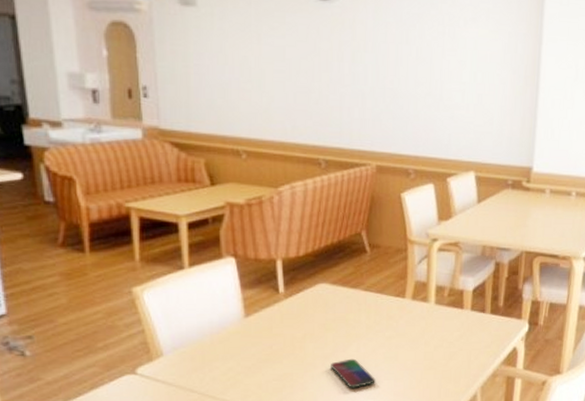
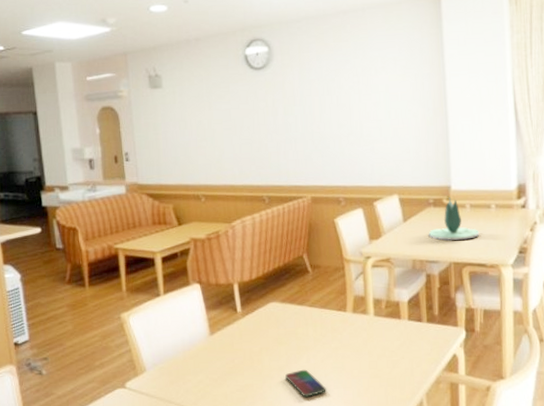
succulent plant: none [503,179,555,228] -> present [428,197,479,241]

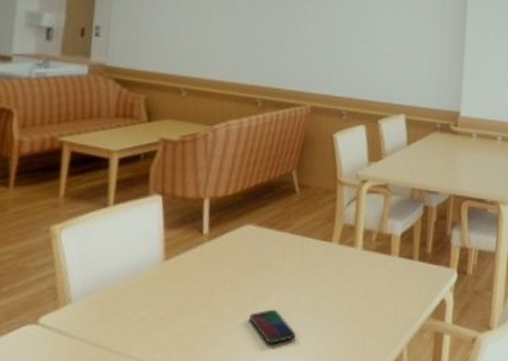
succulent plant: present [428,197,479,241] -> none [431,123,482,171]

